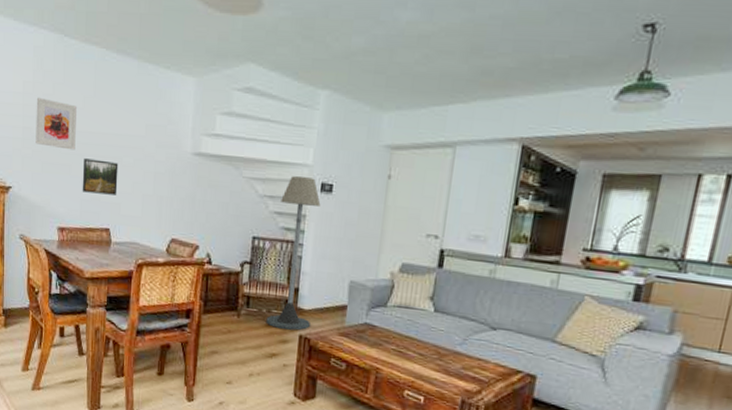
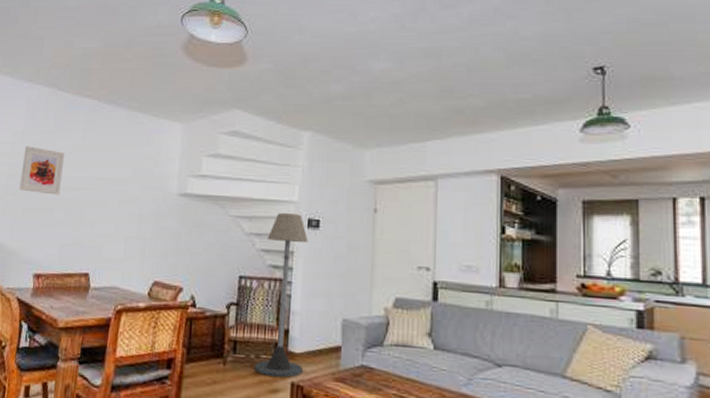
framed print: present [82,158,119,195] -> none [62,203,103,239]

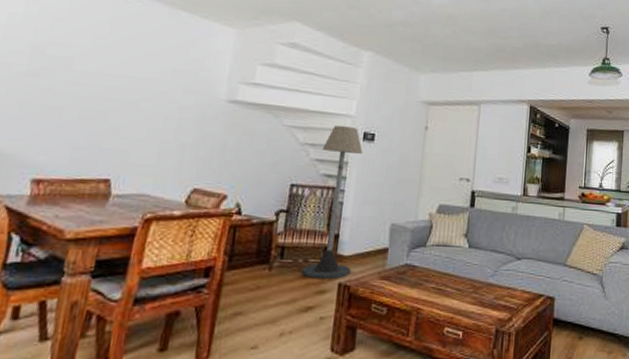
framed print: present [19,146,66,195] -> none [14,31,84,92]

